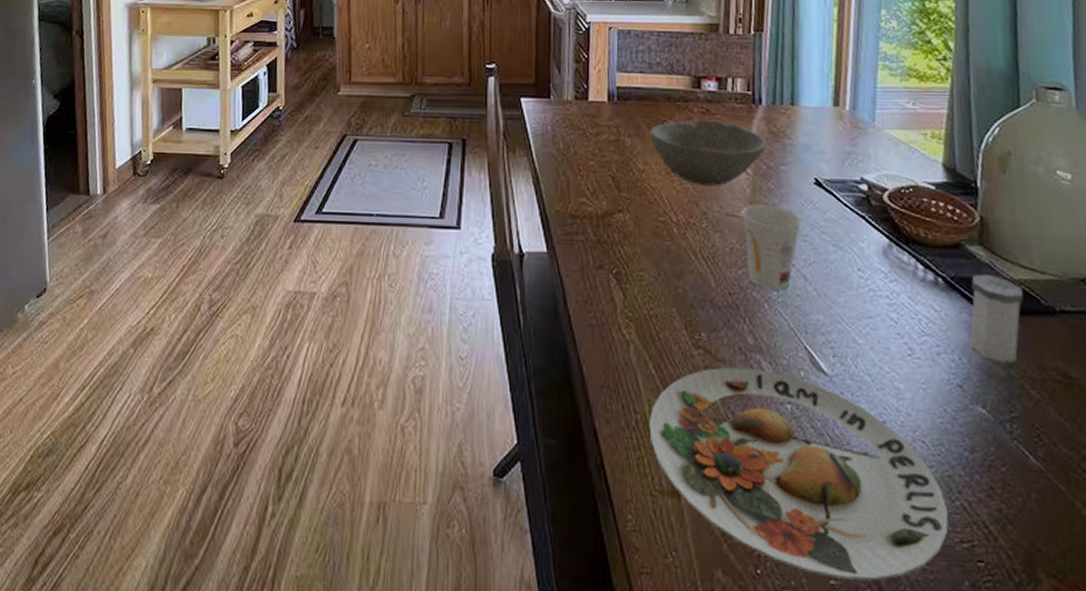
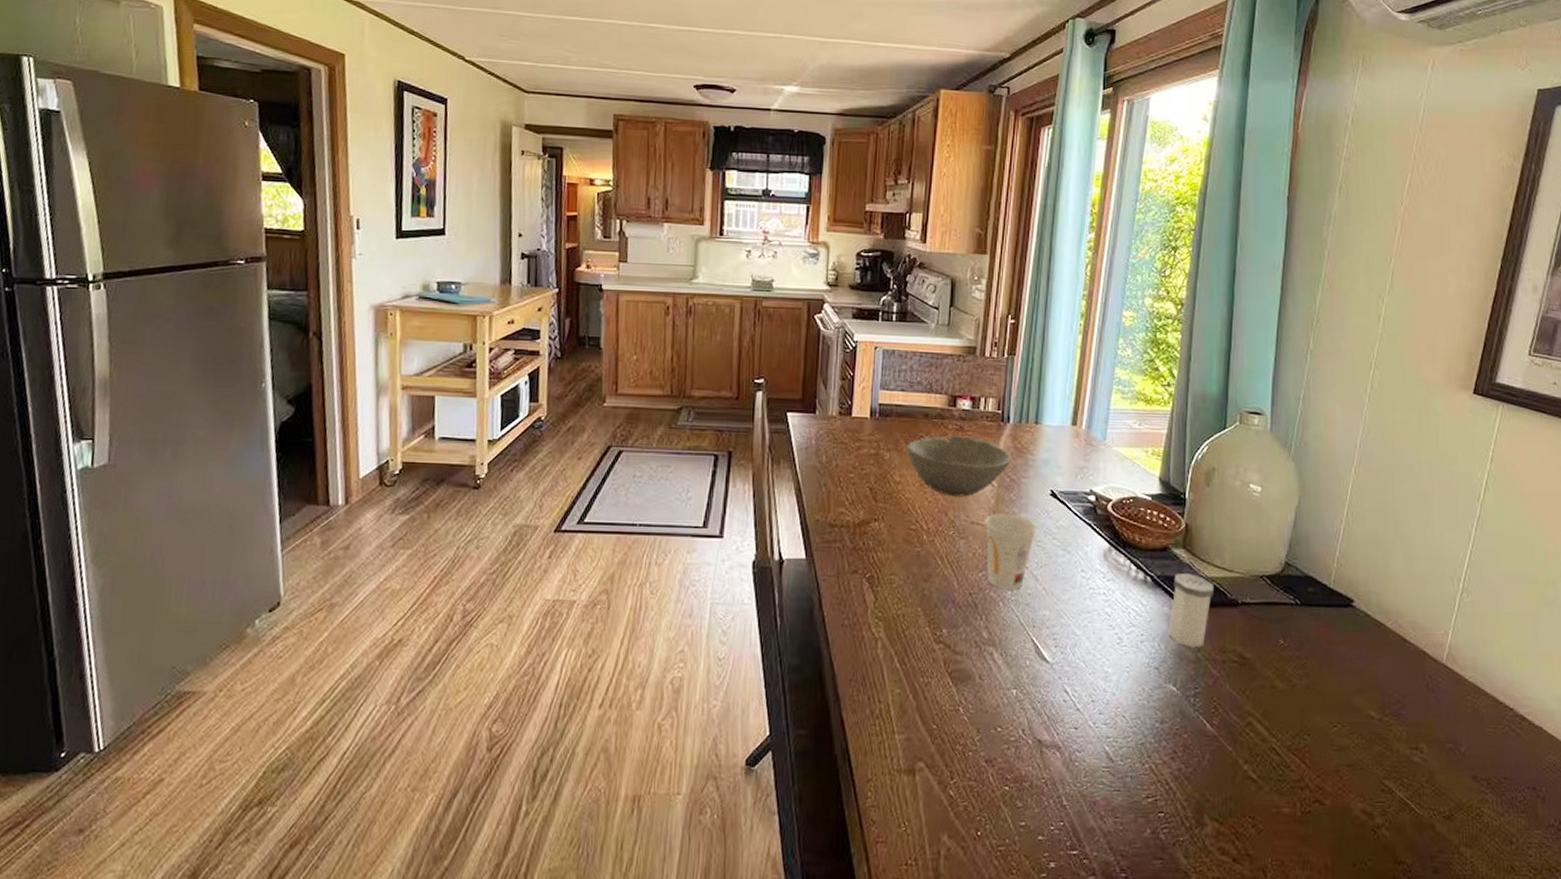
plate: present [648,366,949,582] -> none [891,658,1139,835]

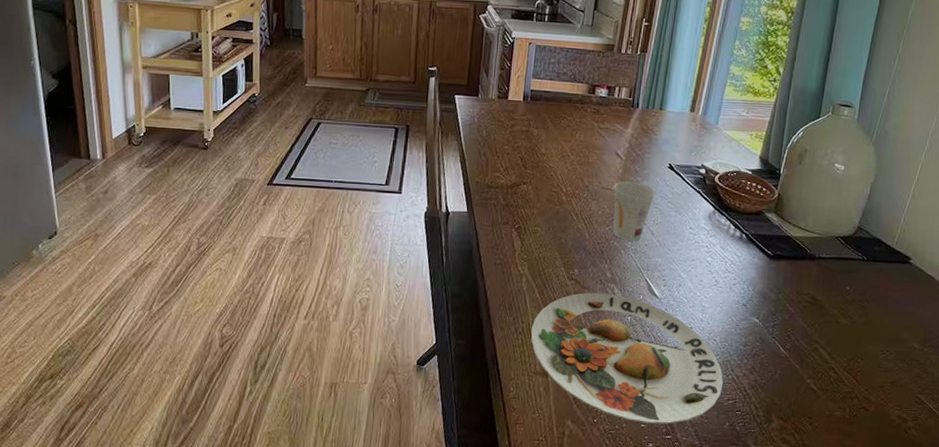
plate: none [891,658,1139,835] -> present [531,292,724,425]
bowl: present [906,435,1012,497] -> none [552,117,638,167]
salt shaker: present [1168,573,1214,648] -> none [756,233,797,290]

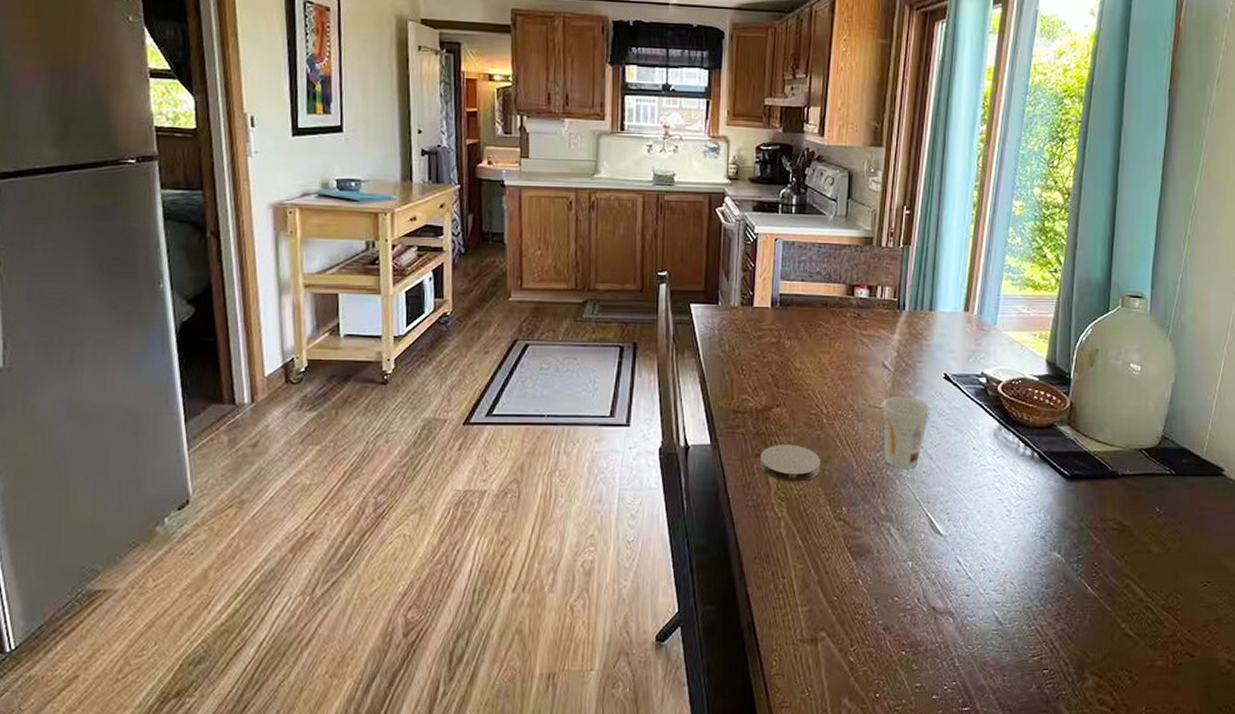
coaster: none [507,215,558,247] -> present [759,444,820,482]
plate: present [531,292,724,425] -> none [794,534,1026,694]

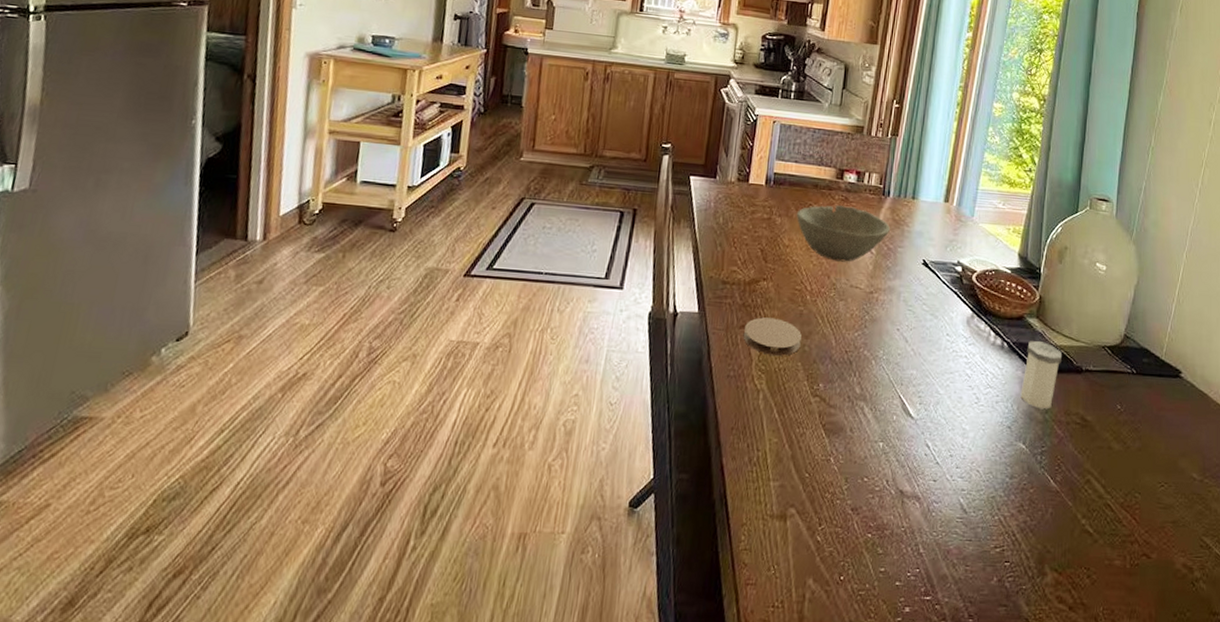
bowl: none [806,323,907,382] -> present [796,205,890,262]
cup: present [882,397,931,468] -> none [862,279,909,349]
salt shaker: none [1054,449,1096,517] -> present [1020,341,1062,409]

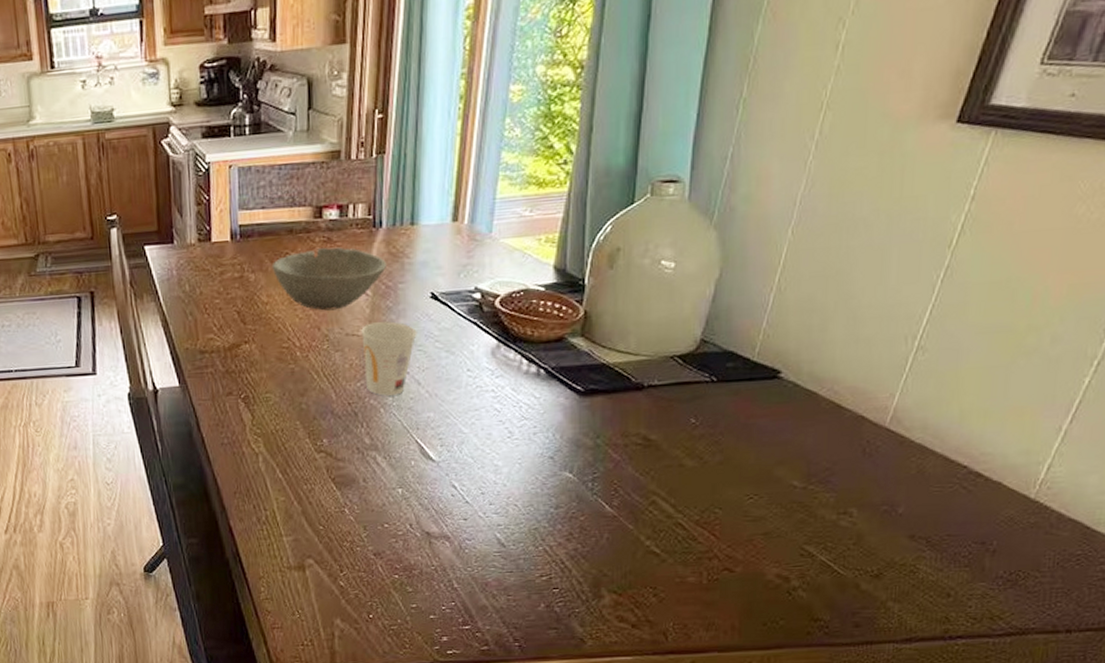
coaster: present [743,317,802,356] -> none [231,380,297,418]
cup: none [862,279,909,349] -> present [361,321,417,396]
salt shaker: present [1020,341,1062,409] -> none [564,362,616,435]

